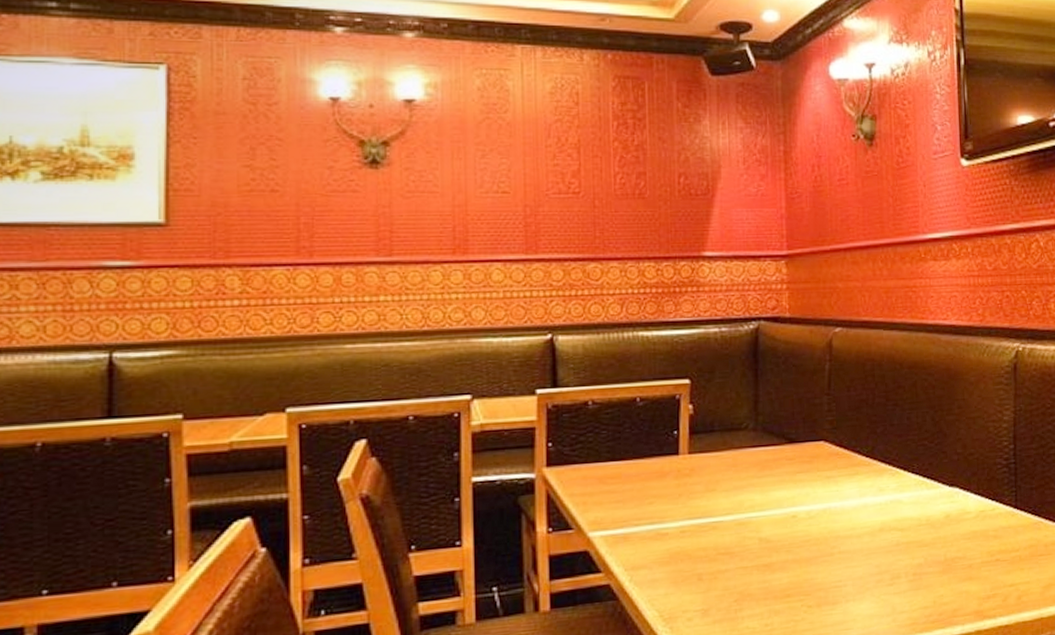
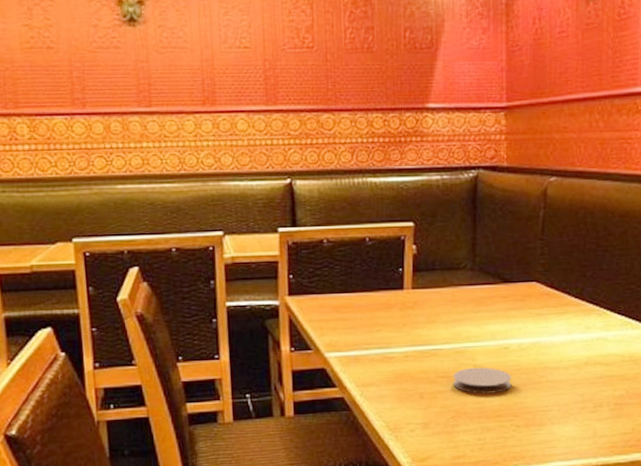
coaster: none [735,540,801,572] -> present [453,367,511,394]

